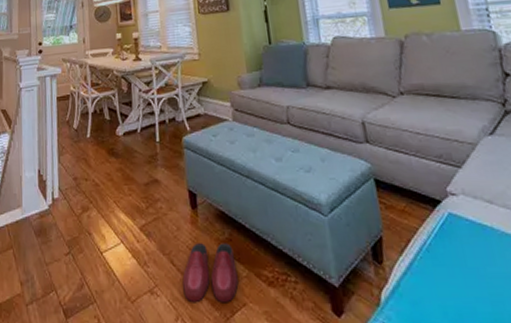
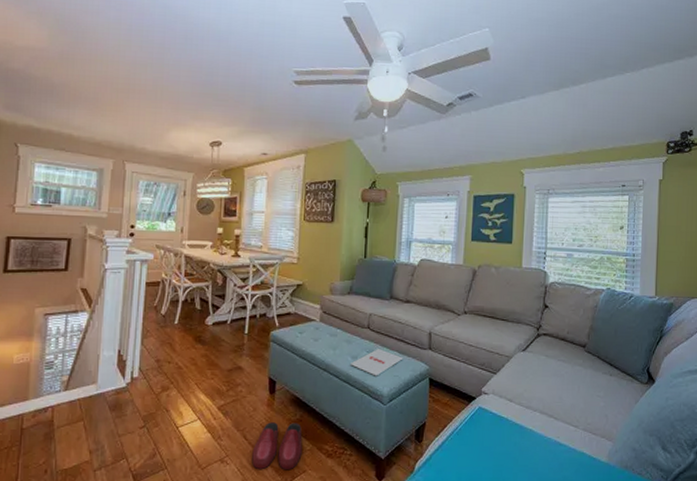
magazine: none [276,147,337,181] -> present [351,349,403,376]

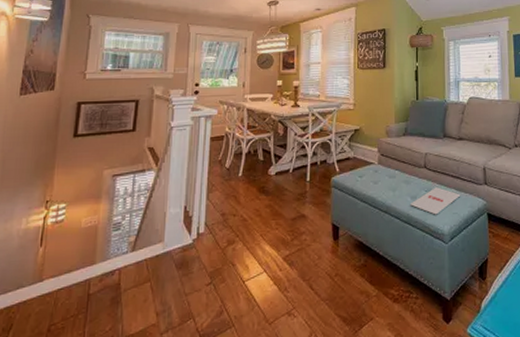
slippers: present [252,422,303,470] -> none [319,268,368,320]

